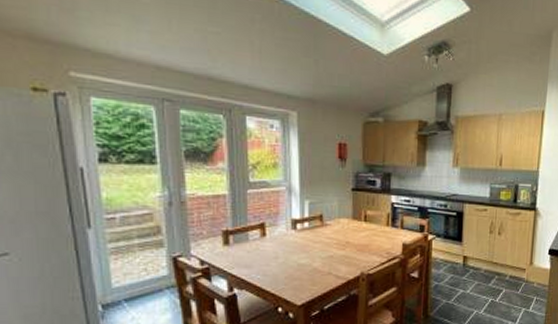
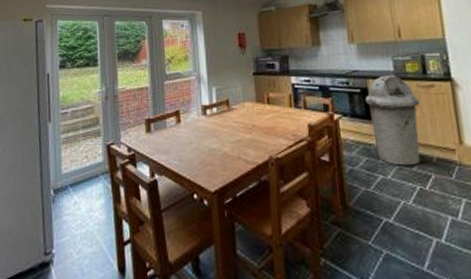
trash can: none [459,201,506,282] -> present [364,74,421,166]

